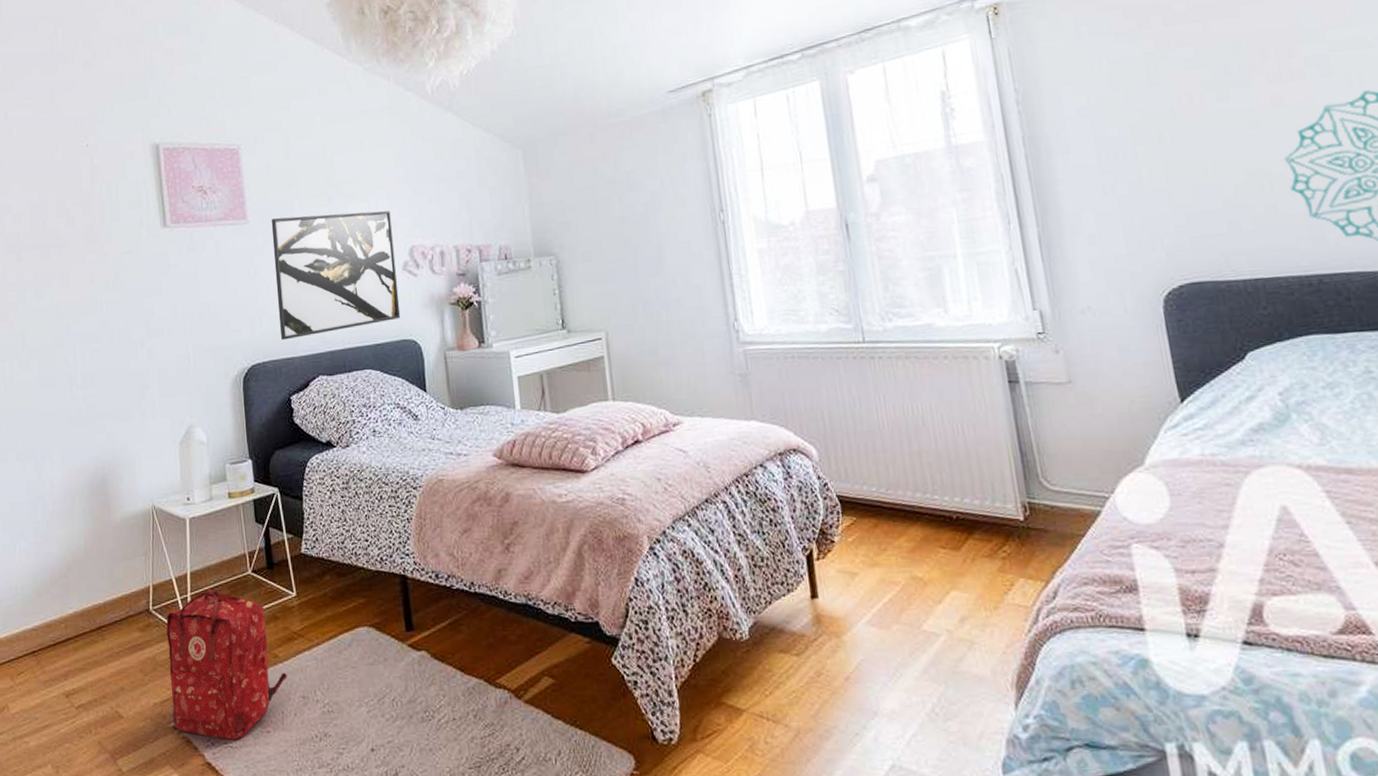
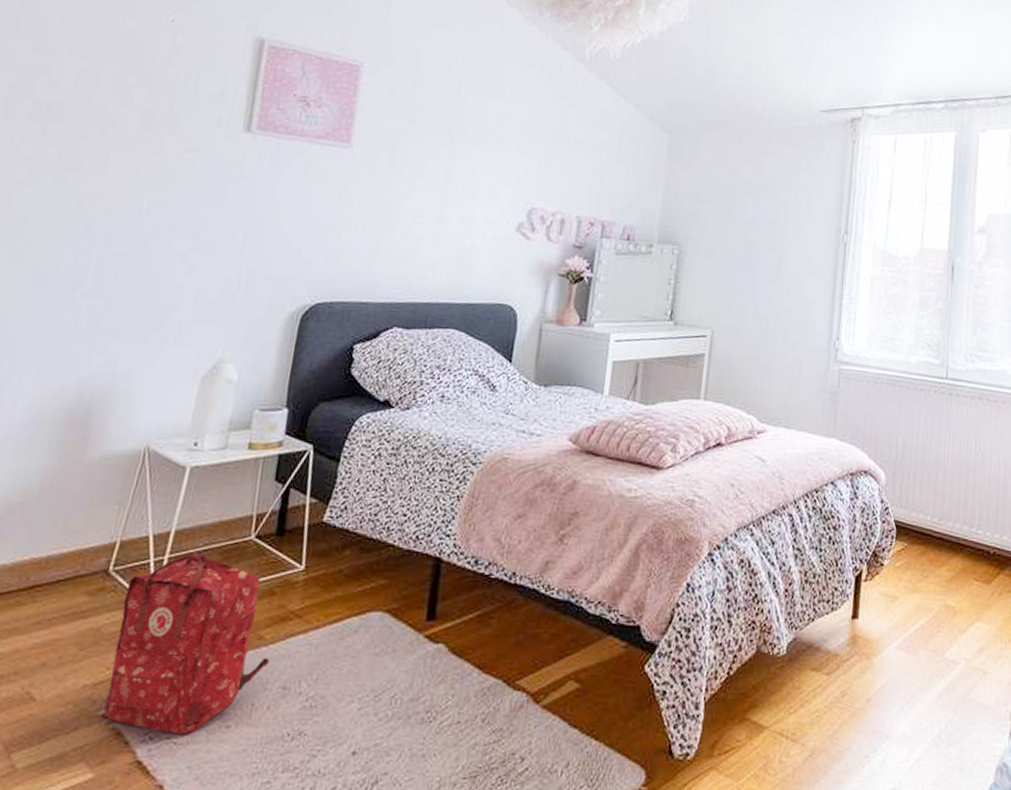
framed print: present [271,211,401,341] -> none [358,148,518,283]

